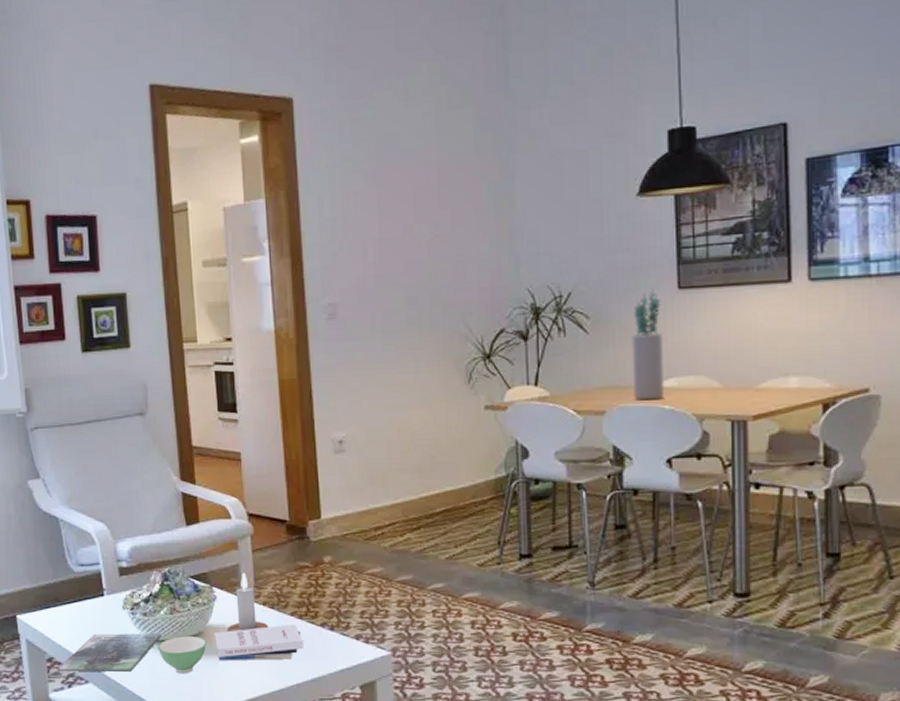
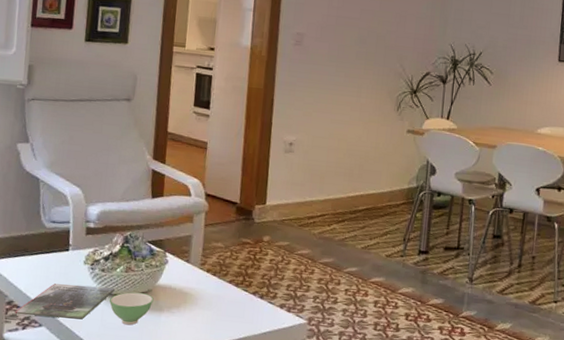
books: present [215,624,304,661] -> none [160,290,236,320]
candle: present [228,572,268,633] -> none [173,243,208,293]
vase: present [630,288,664,401] -> none [518,58,545,142]

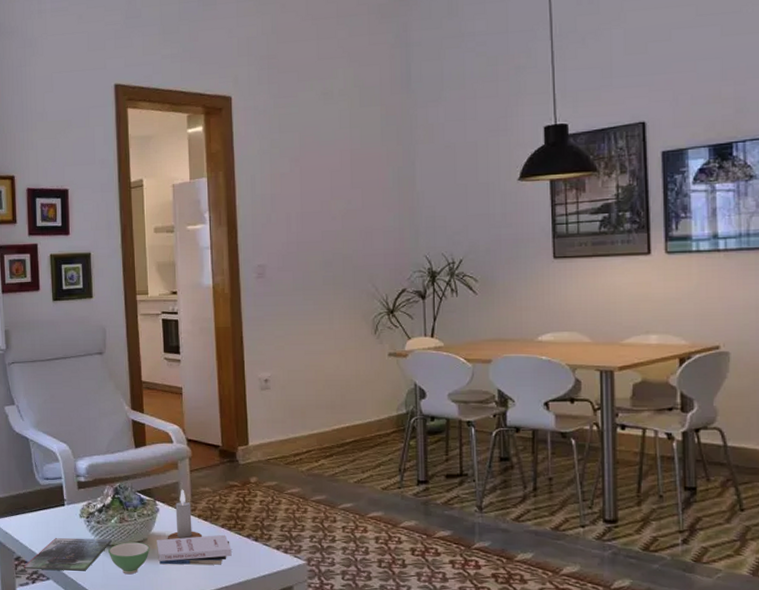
books: none [160,290,236,320] -> present [157,534,232,565]
candle: none [173,243,208,293] -> present [168,489,202,540]

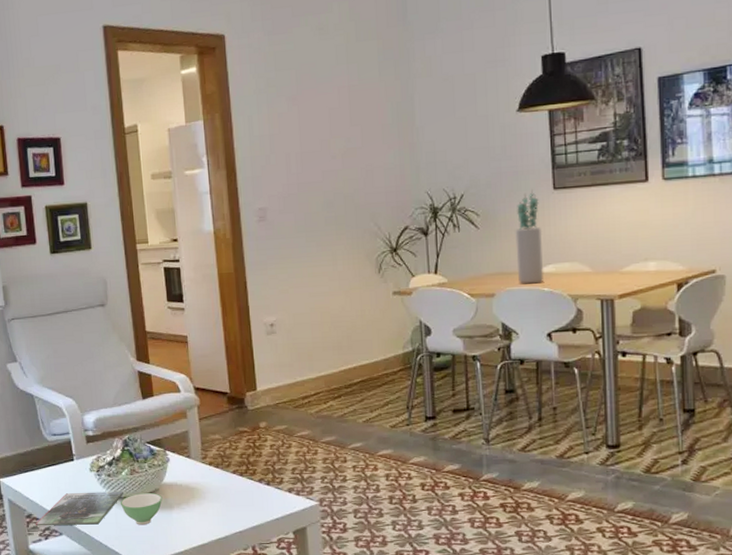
books: present [157,534,232,565] -> none [169,480,244,514]
candle: present [168,489,202,540] -> none [180,438,214,489]
vase: none [512,257,542,352] -> present [514,189,543,284]

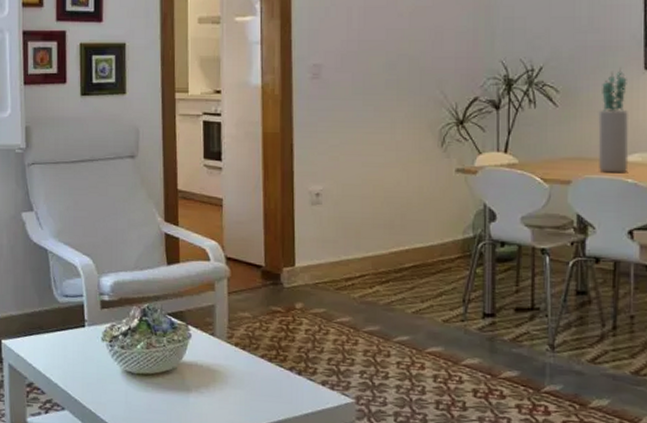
magazine: present [35,491,124,526] -> none [36,363,138,402]
bowl: present [120,492,163,525] -> none [131,370,180,408]

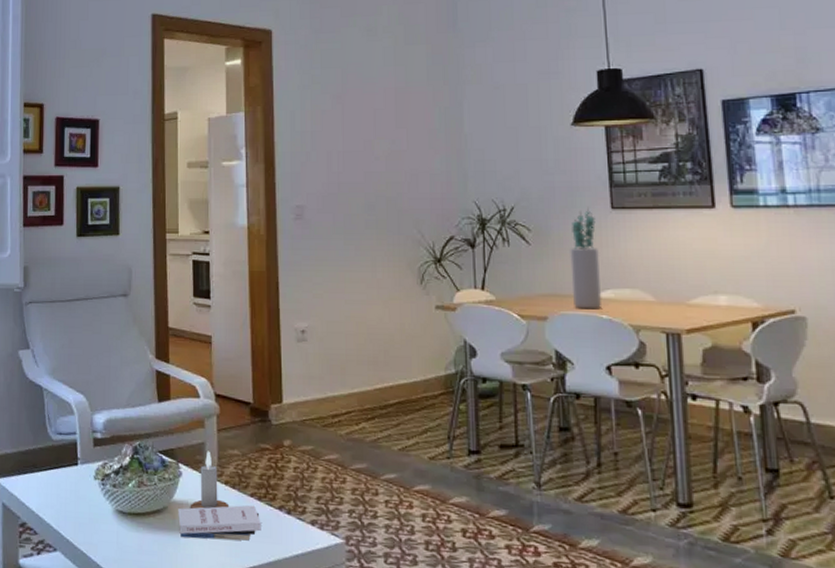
books: none [187,366,271,400] -> present [178,505,261,541]
candle: none [200,313,238,370] -> present [191,451,228,510]

